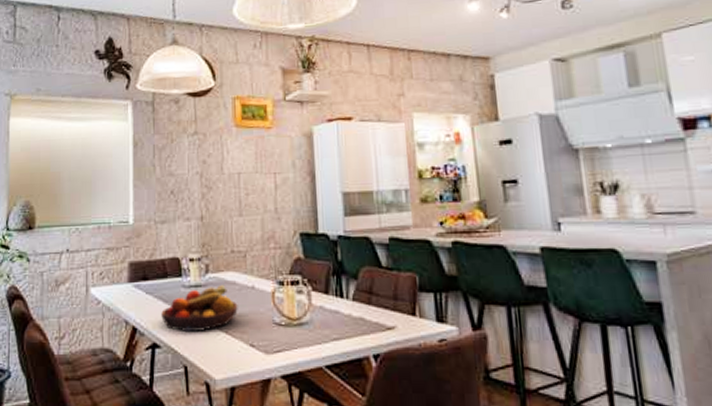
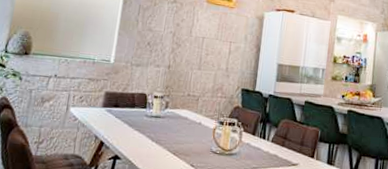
fruit bowl: present [161,285,238,333] -> none [125,118,187,151]

